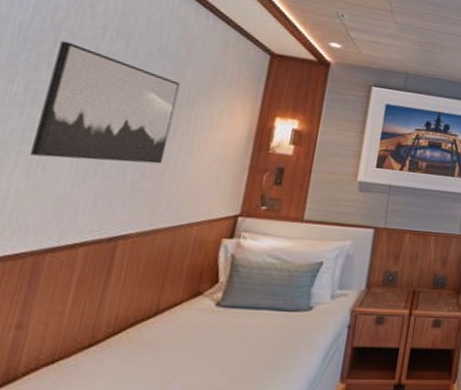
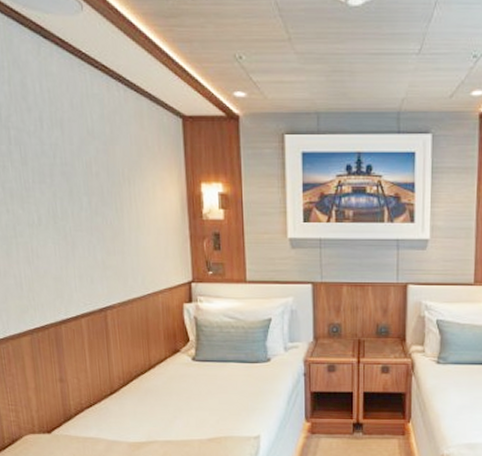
wall art: present [31,41,181,164] -> none [13,138,120,246]

